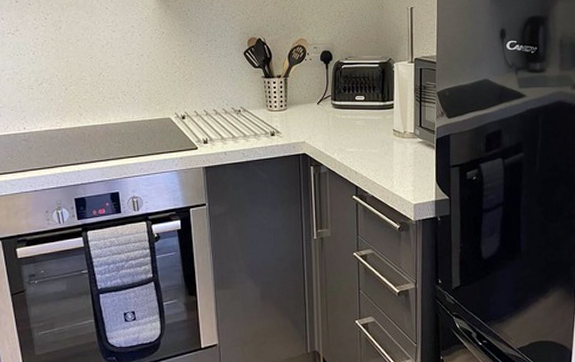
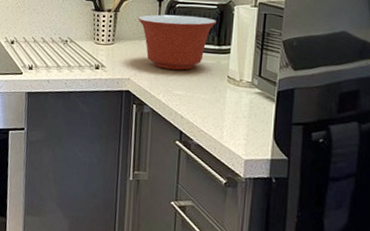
mixing bowl: none [307,75,379,129] -> present [138,14,216,70]

